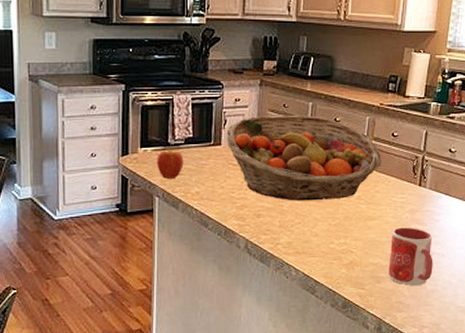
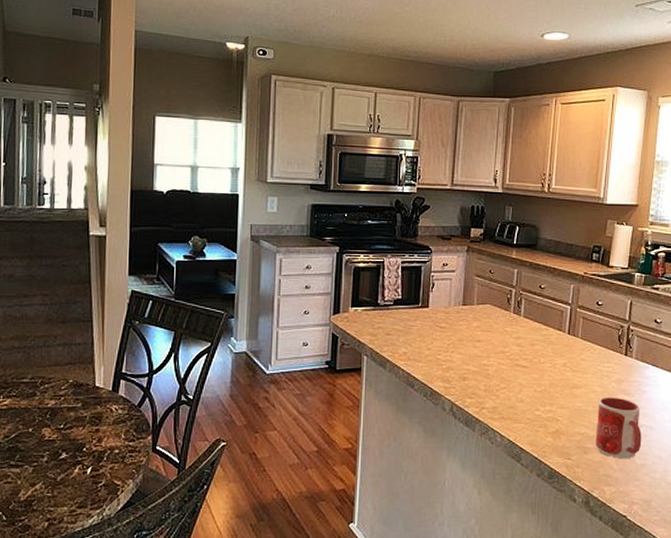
fruit: present [157,147,184,179] -> none [366,308,392,338]
fruit basket: present [226,114,381,201] -> none [434,280,586,366]

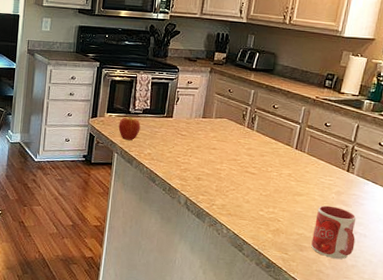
fruit: none [366,308,392,338] -> present [118,115,141,140]

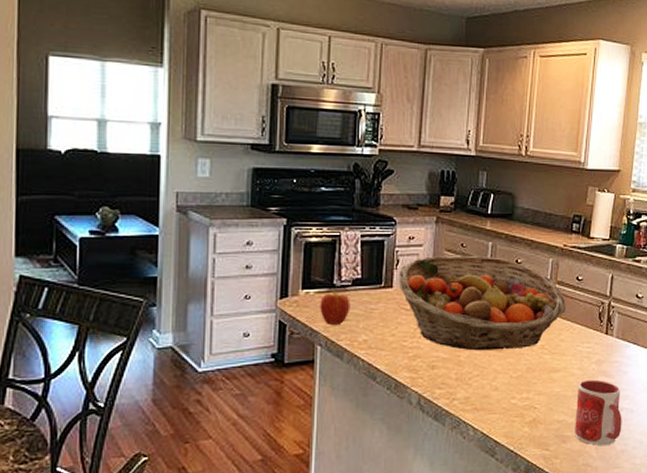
fruit basket: none [177,97,313,174] -> present [398,255,565,351]

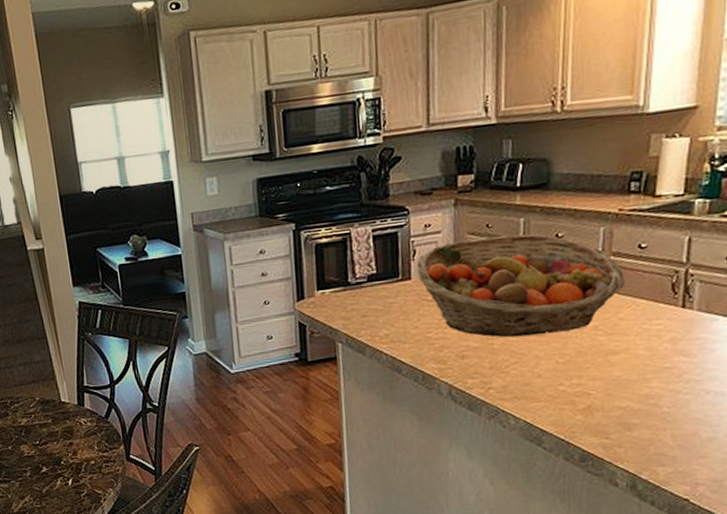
fruit: present [320,290,350,325] -> none [336,287,368,322]
mug: present [575,379,622,446] -> none [643,360,709,434]

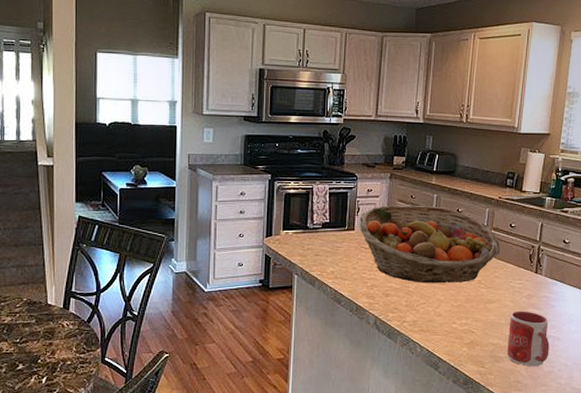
mug: none [643,360,709,434] -> present [507,311,549,367]

